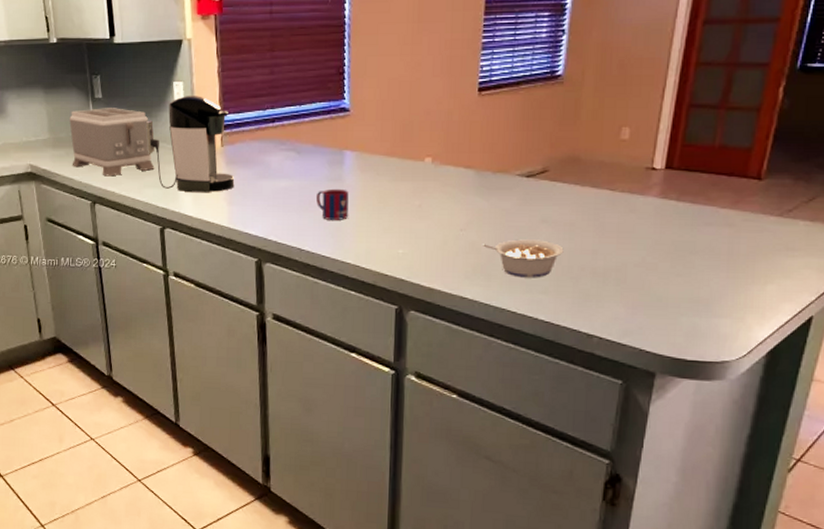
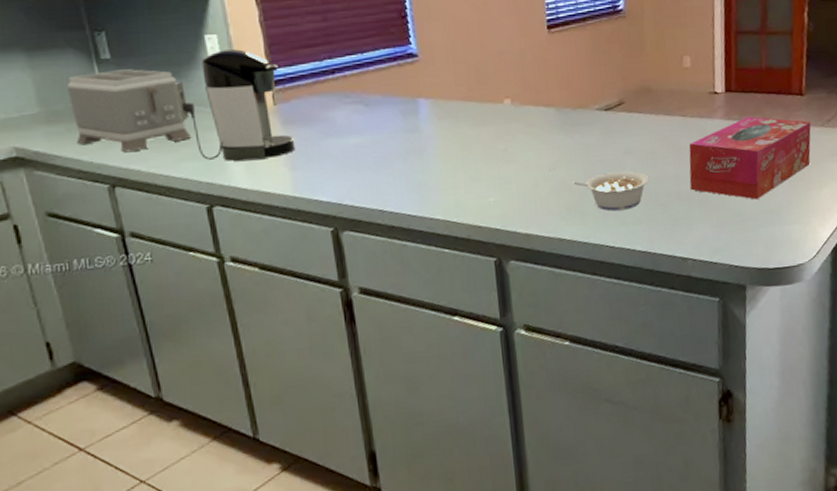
mug: present [316,188,349,220] -> none [393,140,431,175]
tissue box: none [608,198,766,286] -> present [688,116,811,200]

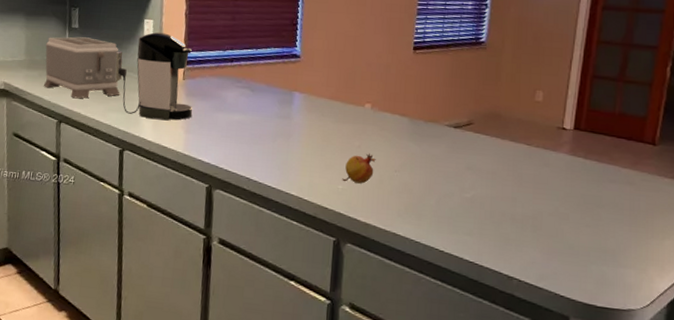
fruit: none [492,154,527,193] -> present [342,152,376,184]
legume: present [573,171,649,211] -> none [415,183,487,220]
tissue box: present [688,116,811,200] -> none [525,156,661,237]

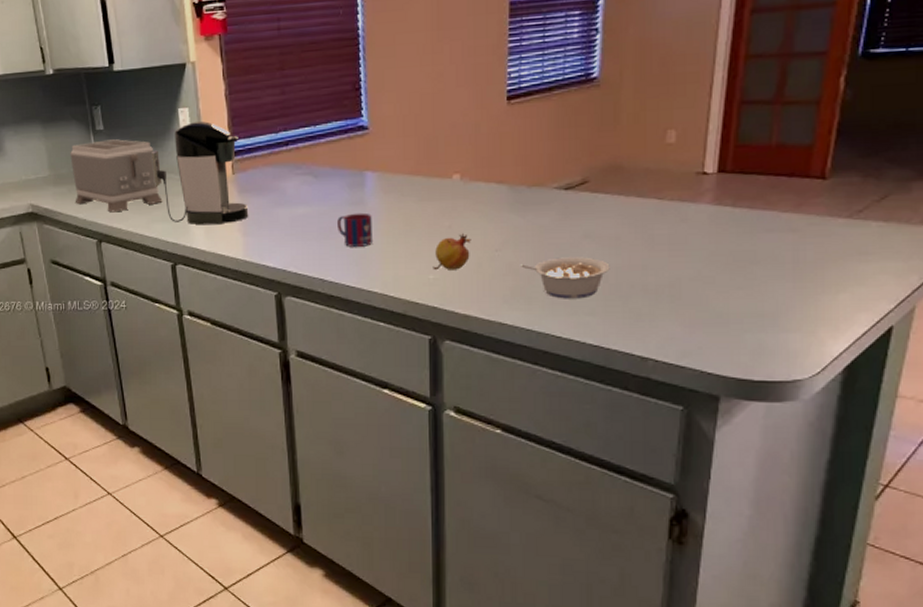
mug: none [266,125,296,155] -> present [337,212,372,247]
legume: none [415,183,487,220] -> present [521,257,610,299]

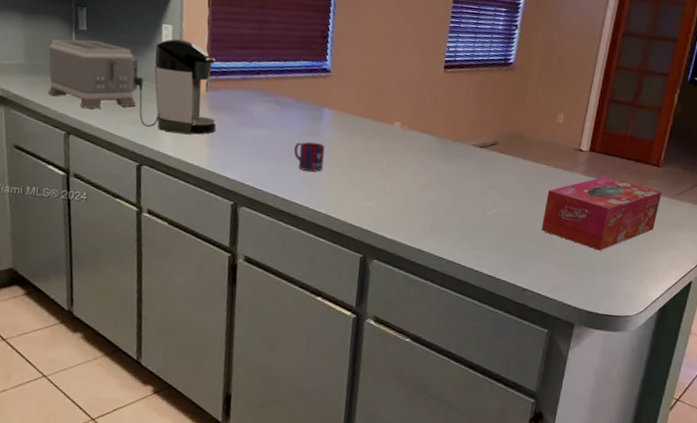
fruit: present [433,232,471,271] -> none [370,170,404,202]
legume: present [521,257,610,299] -> none [440,201,507,237]
tissue box: none [660,202,833,300] -> present [541,176,662,251]

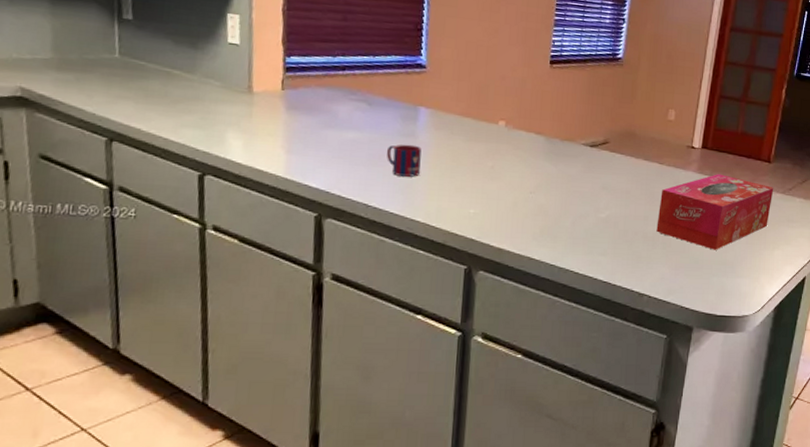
toaster: present [47,39,137,109] -> none [83,29,197,111]
coffee maker: present [130,38,217,135] -> none [189,30,296,139]

